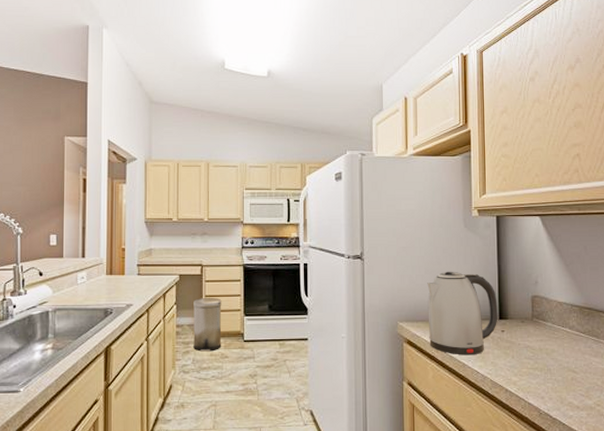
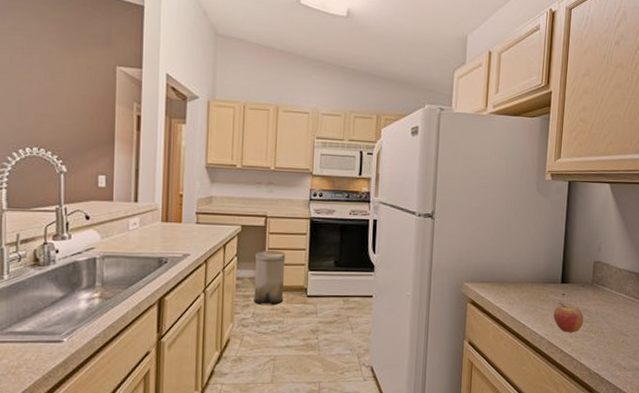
kettle: present [427,271,498,355] -> none [492,234,561,317]
fruit: none [494,340,527,370] -> present [553,303,584,332]

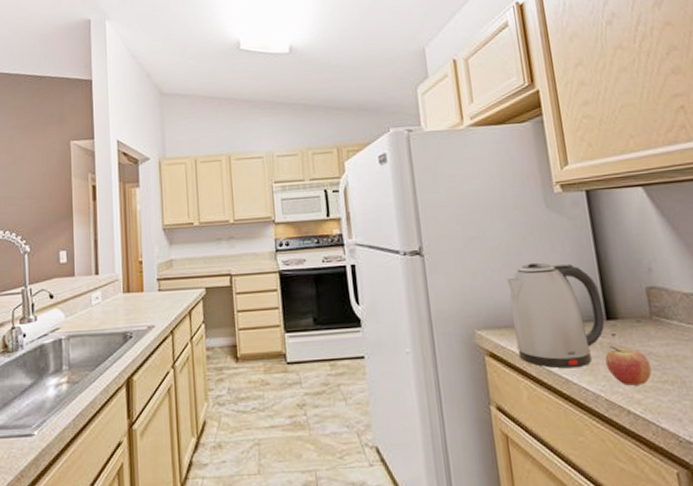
pedal bin: present [254,251,286,306] -> none [224,313,261,379]
kettle: none [492,234,561,317] -> present [506,262,605,369]

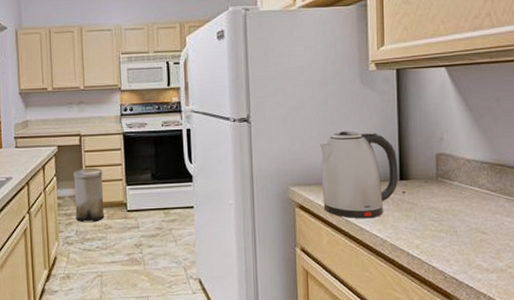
pedal bin: none [224,313,261,379] -> present [74,168,105,223]
fruit: present [605,346,652,386] -> none [394,201,431,233]

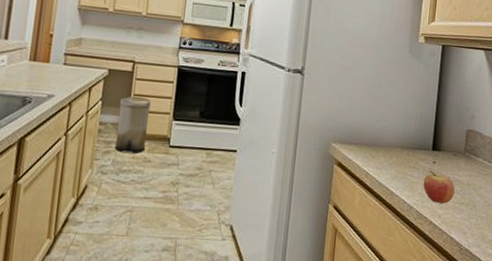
kettle: present [320,130,399,219] -> none [360,95,433,184]
fruit: none [394,201,431,233] -> present [423,171,455,204]

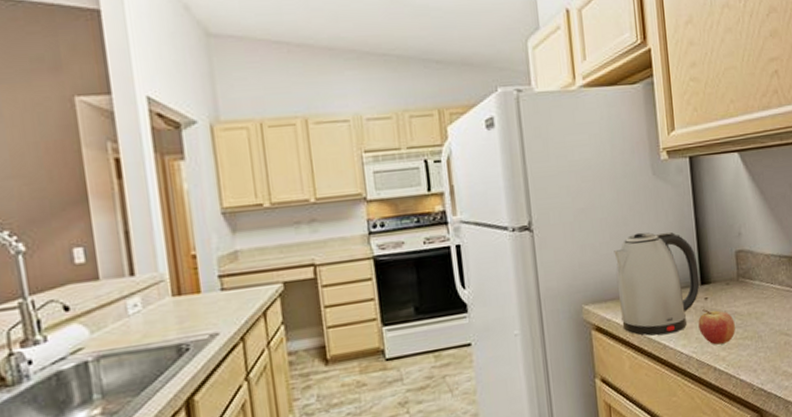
pedal bin: present [115,96,151,154] -> none [308,307,356,384]
kettle: none [360,95,433,184] -> present [614,231,700,336]

